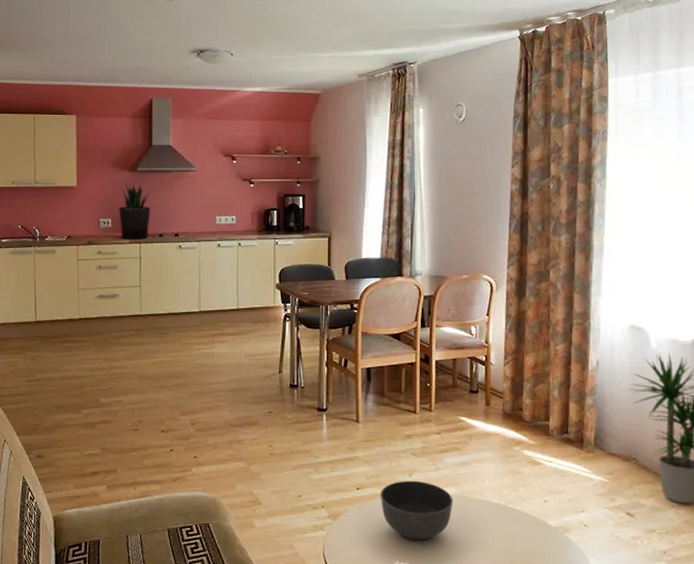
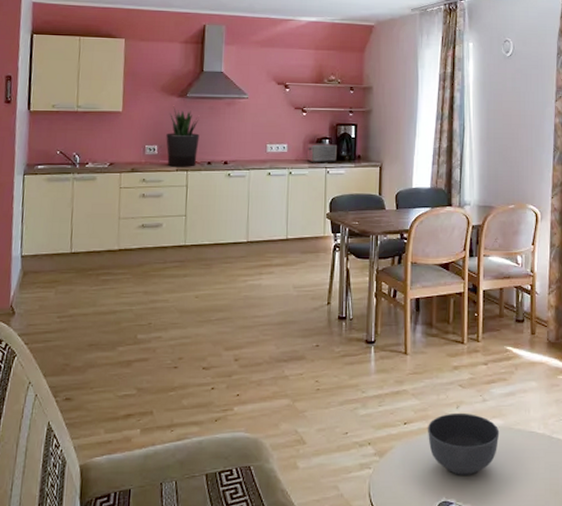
toaster: none [256,214,286,235] -> present [307,143,338,164]

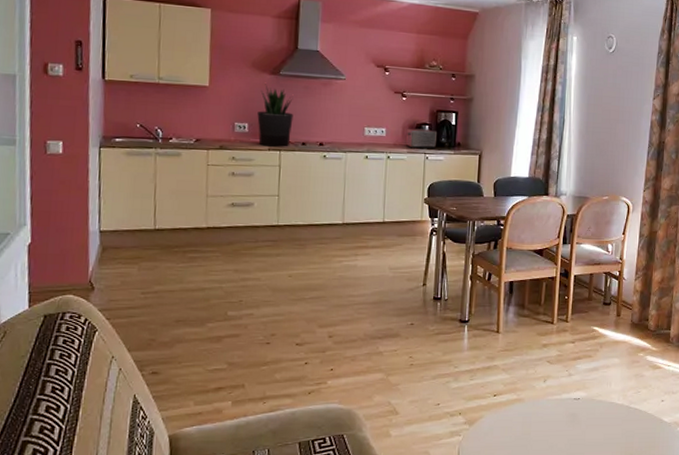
bowl: present [427,412,500,477] -> none [515,386,583,442]

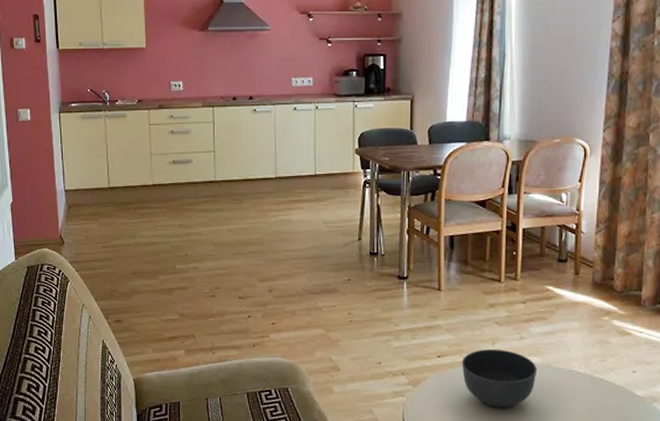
planter: present [257,83,294,147] -> none [190,41,223,103]
bowl: none [515,386,583,442] -> present [461,348,538,409]

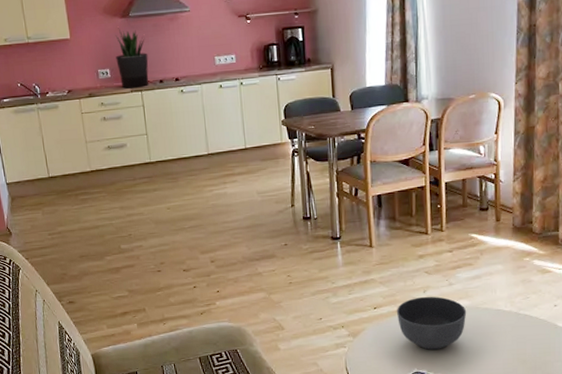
planter: none [190,41,223,103] -> present [115,28,149,89]
toaster: present [334,75,366,97] -> none [256,49,287,72]

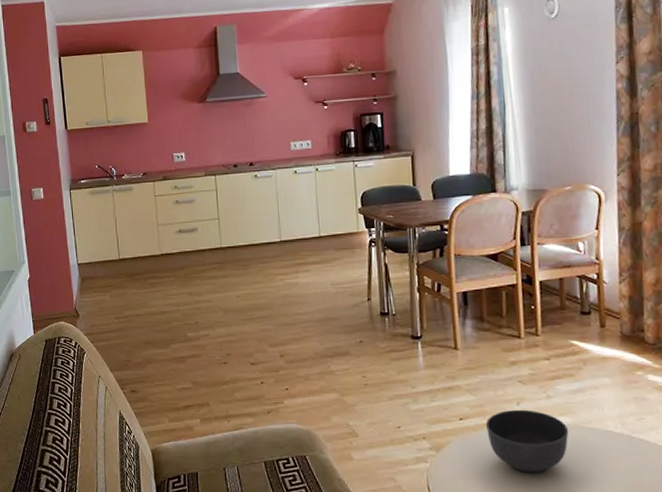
planter: present [115,28,149,89] -> none [191,112,223,172]

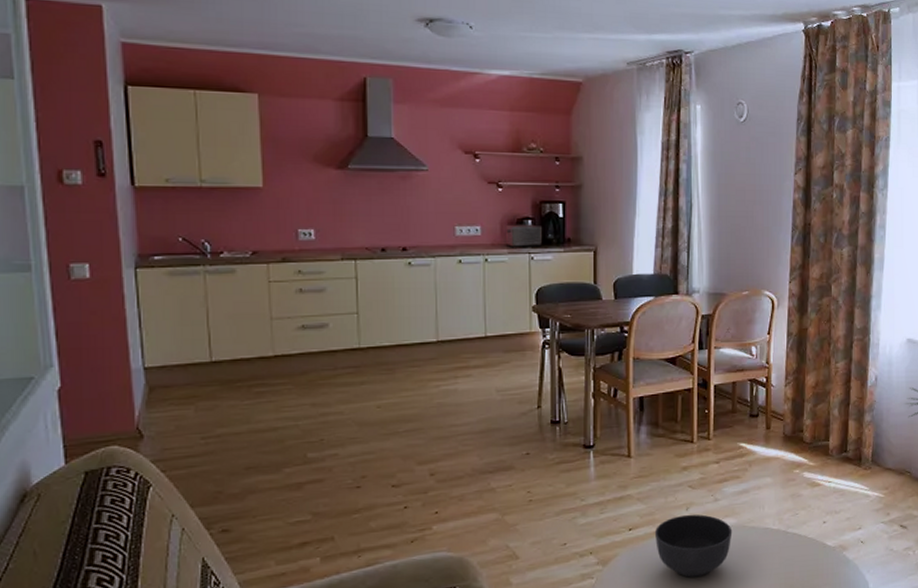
toaster: none [332,135,365,158] -> present [506,224,543,248]

